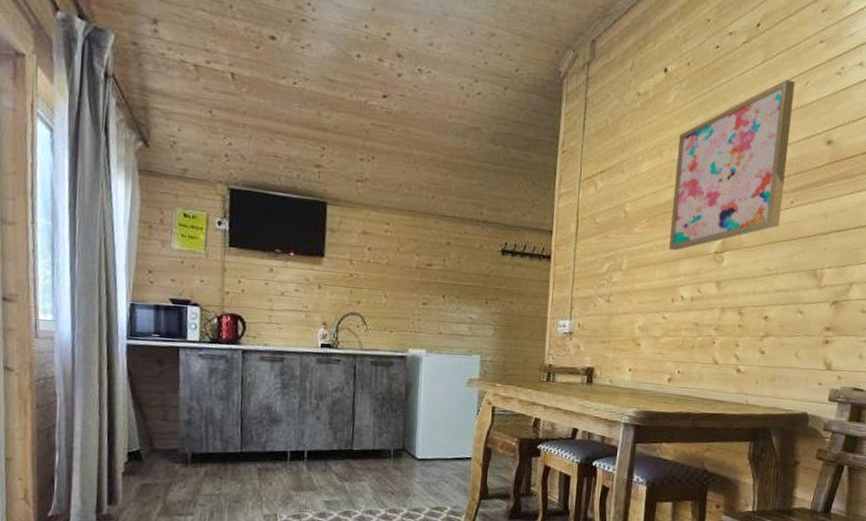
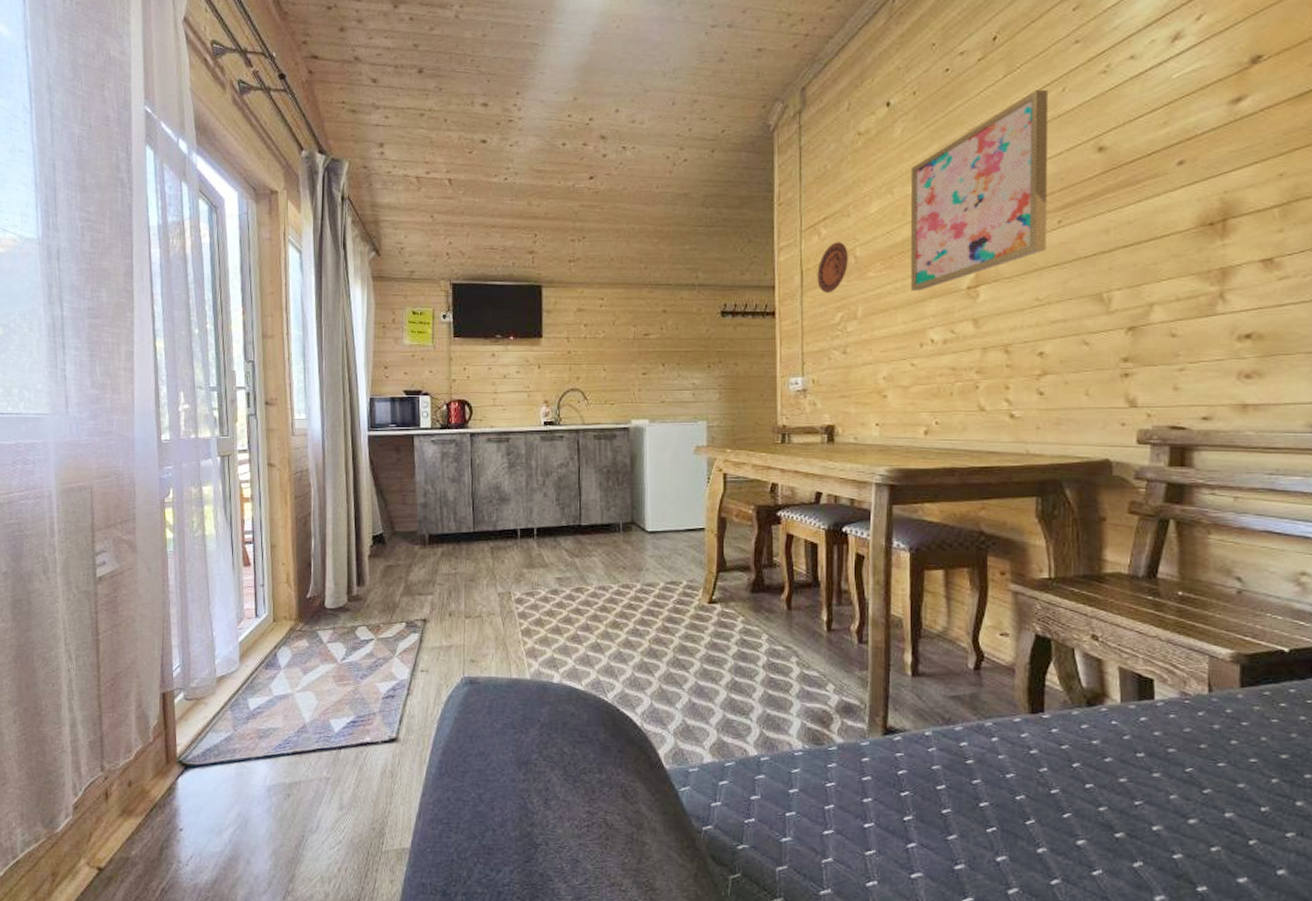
decorative plate: none [590,195,620,244] -> present [817,242,848,294]

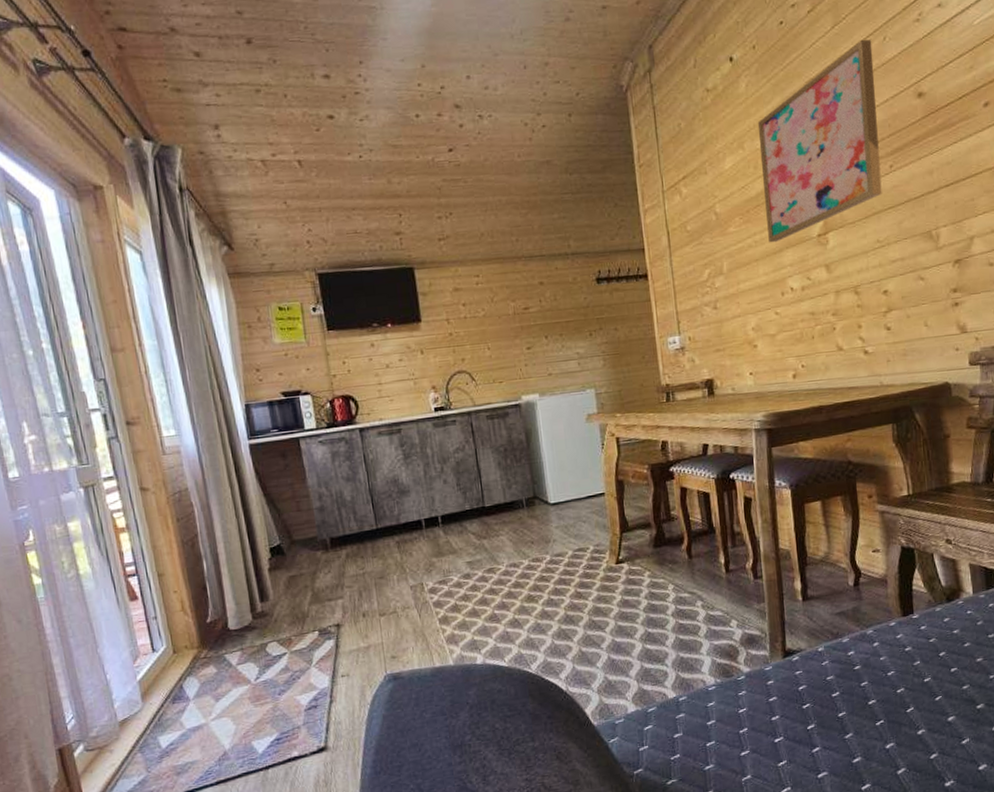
decorative plate: present [817,242,848,294] -> none [682,200,710,252]

